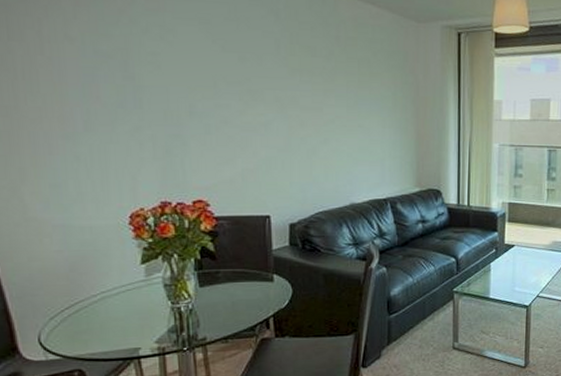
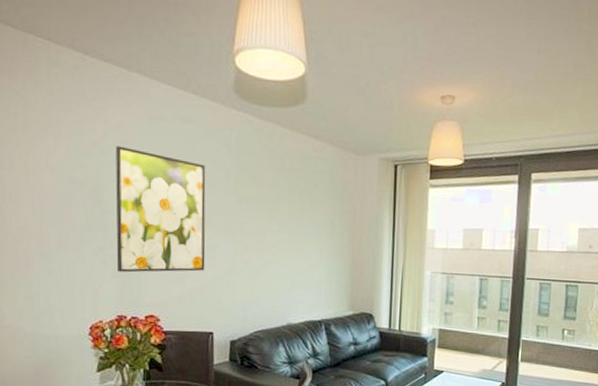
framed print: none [147,13,257,155] -> present [115,146,206,273]

